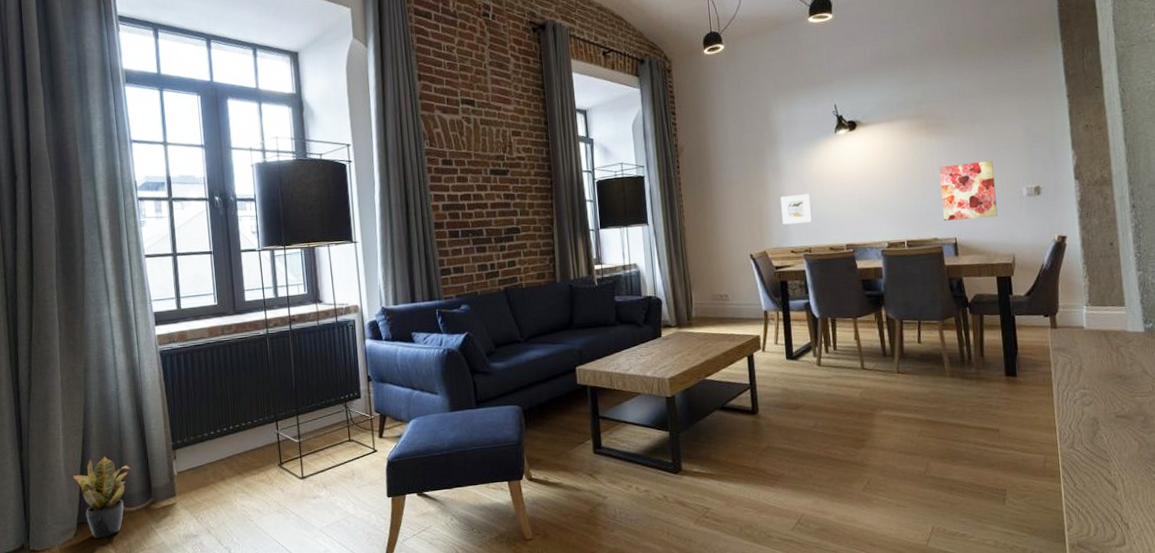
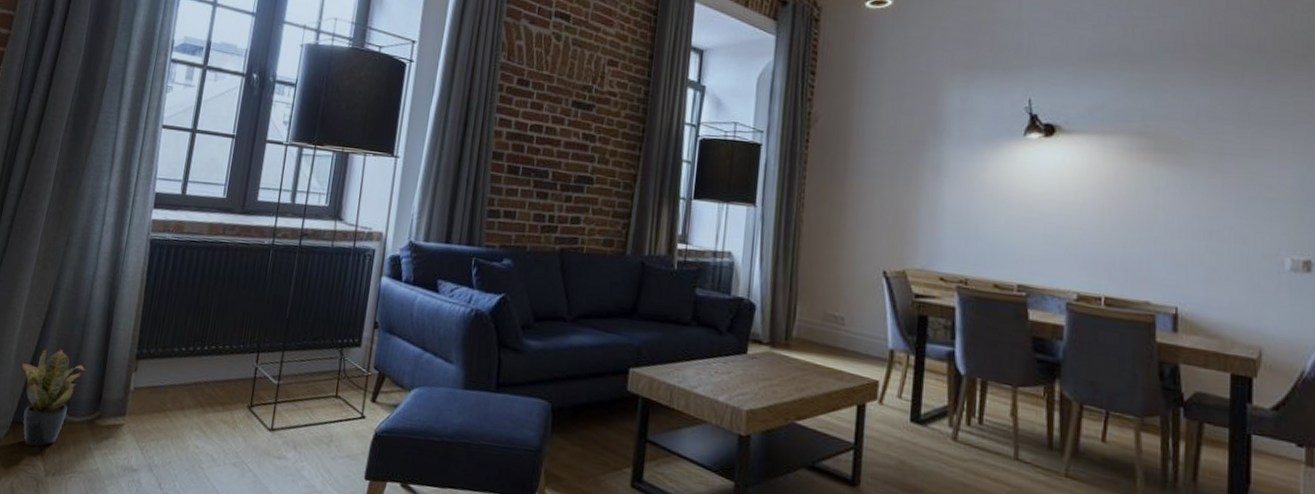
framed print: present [780,194,812,225] -> none [934,204,976,246]
wall art: present [939,160,998,221] -> none [1163,207,1245,291]

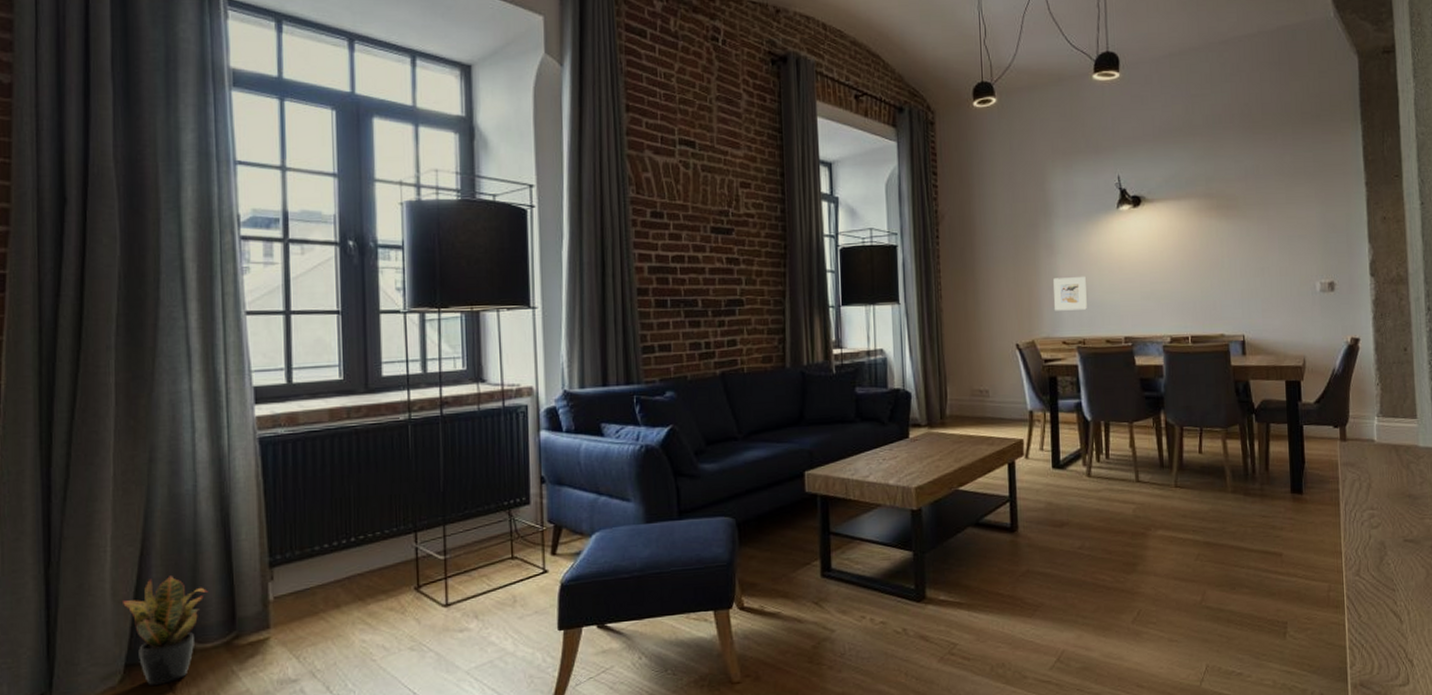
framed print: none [934,204,976,246] -> present [1053,277,1087,311]

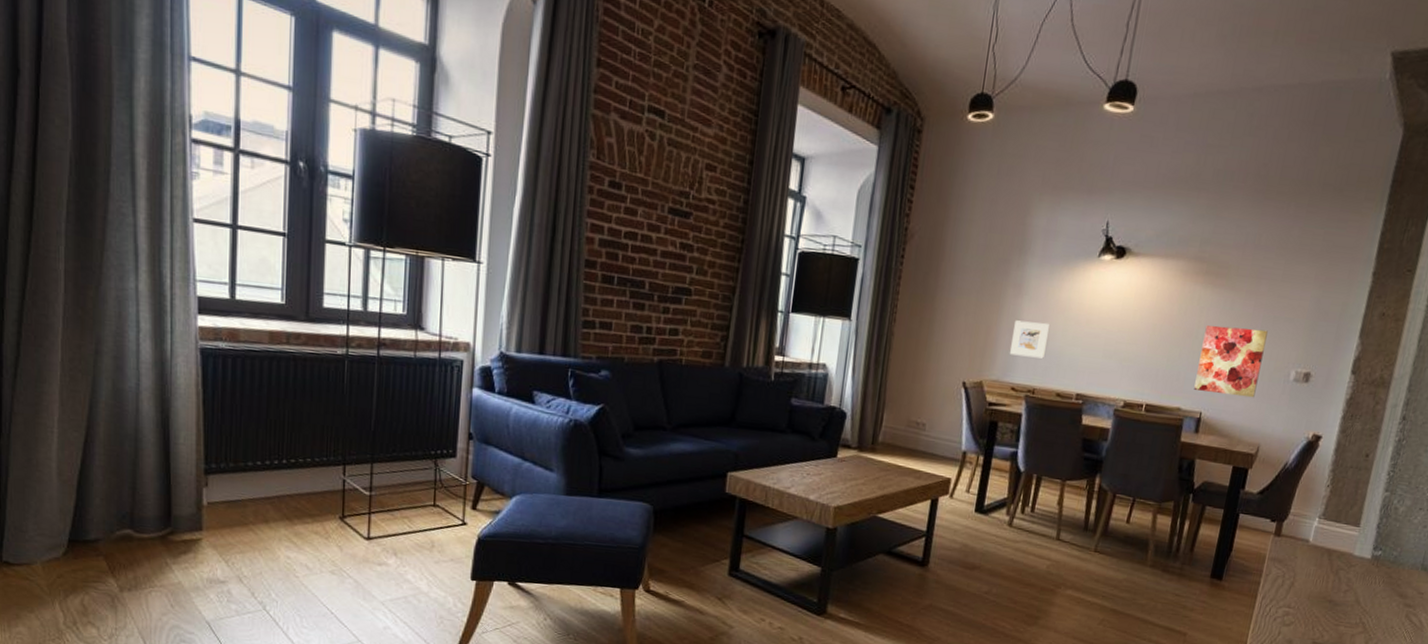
potted plant: present [123,576,208,685] -> none [68,465,146,564]
wall art: none [1229,249,1289,315] -> present [1194,325,1268,398]

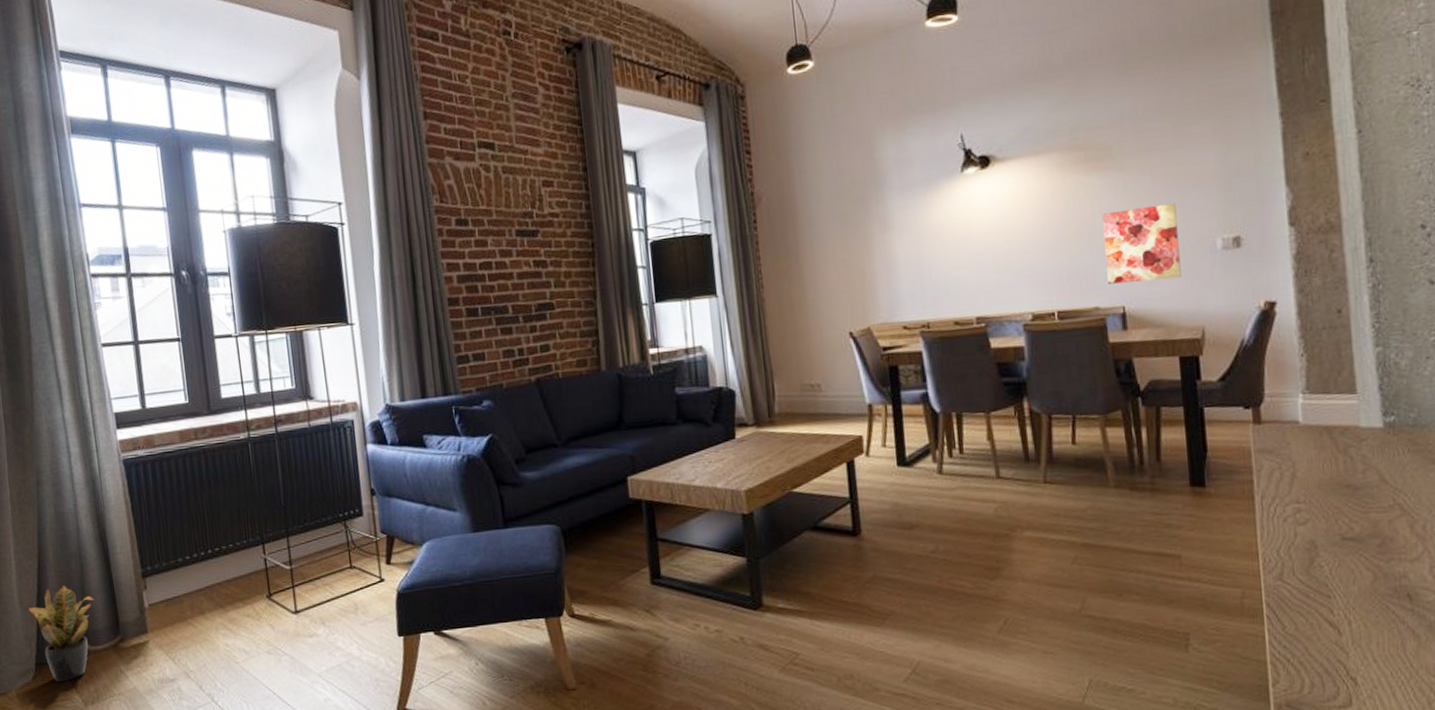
potted plant: none [68,465,146,564] -> present [28,586,95,682]
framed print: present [1010,320,1049,359] -> none [889,253,930,293]

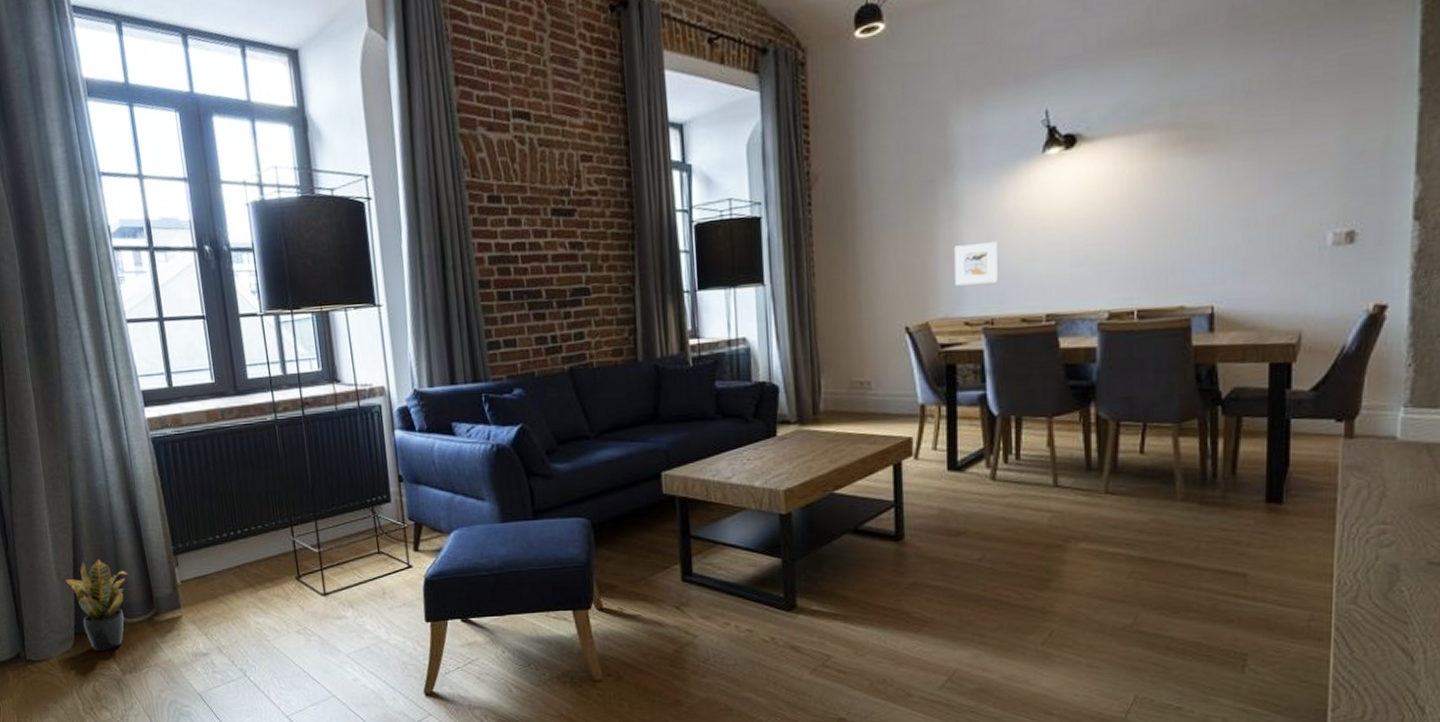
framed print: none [889,253,930,293] -> present [955,242,998,286]
wall art: present [1102,202,1182,284] -> none [1197,191,1284,281]

